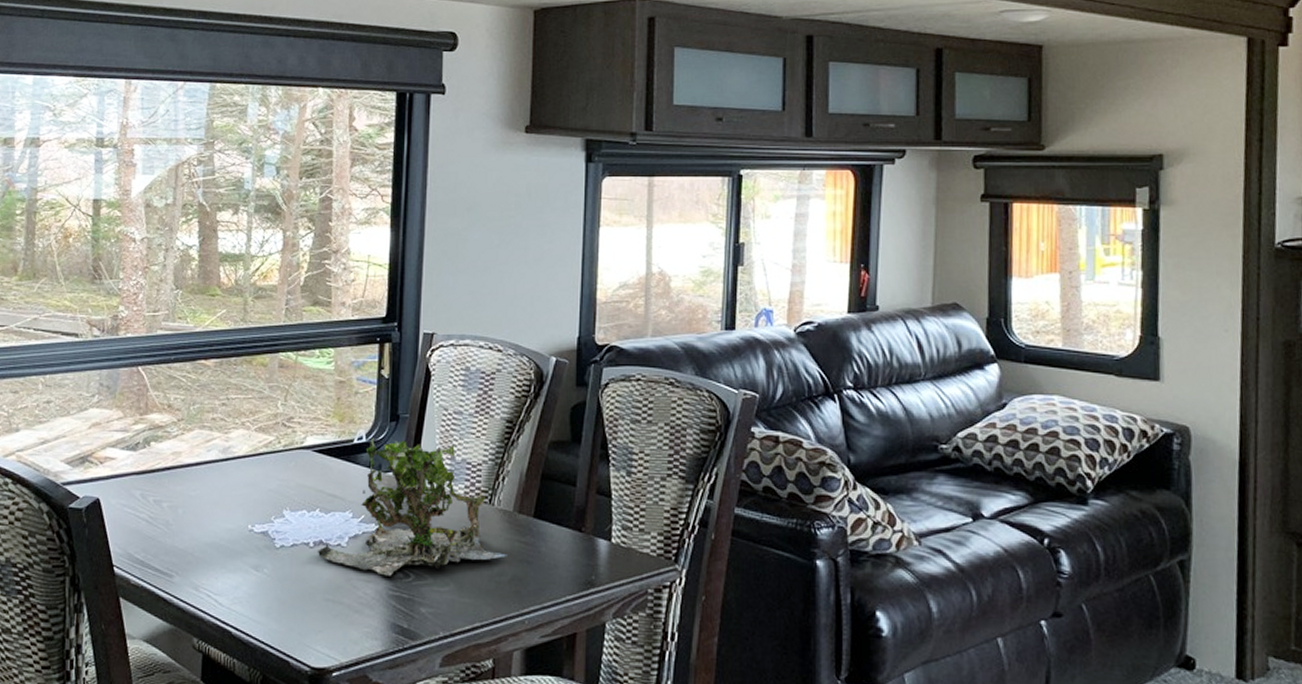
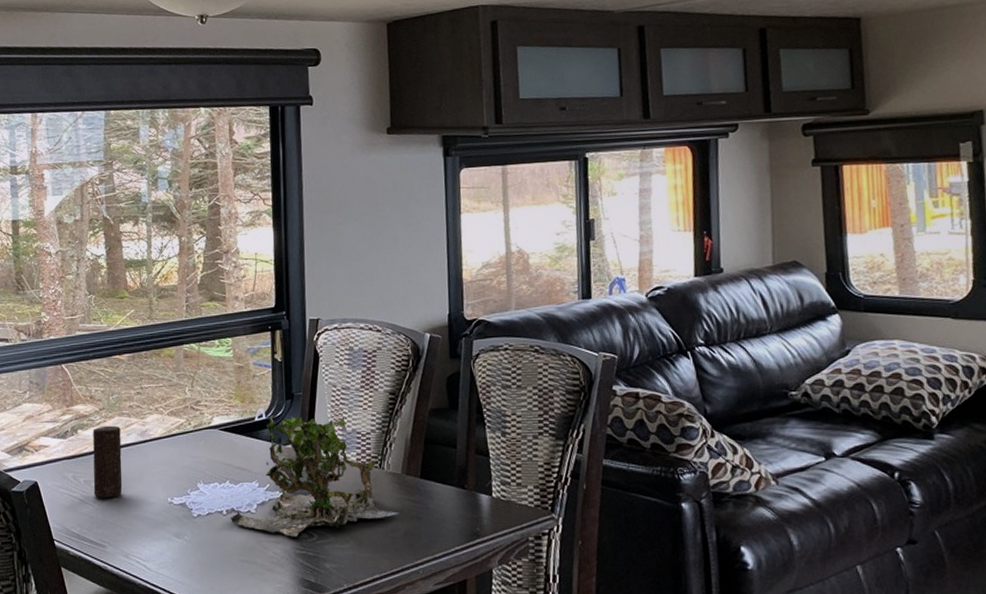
candle: none [163,439,200,521] -> present [93,425,123,498]

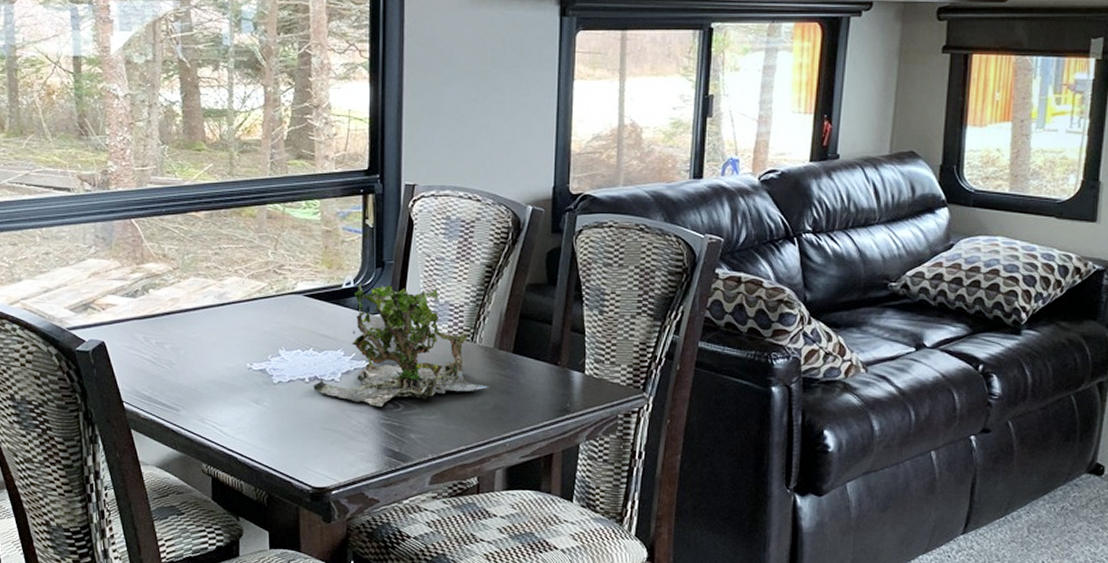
candle: present [93,425,123,498] -> none [166,286,198,361]

